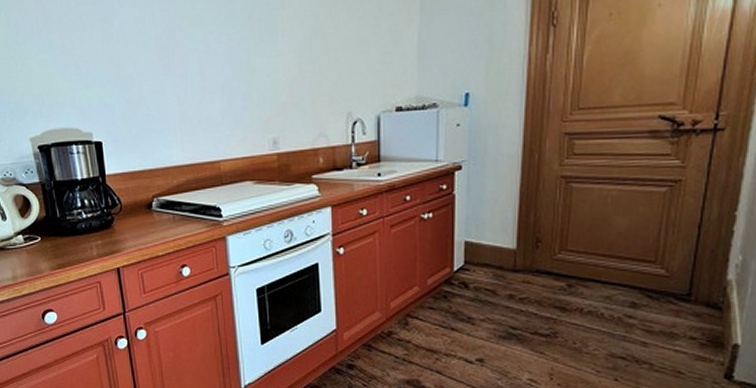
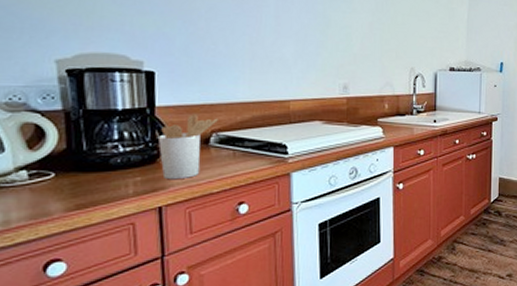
utensil holder: none [111,179,157,243] -> present [158,113,218,180]

